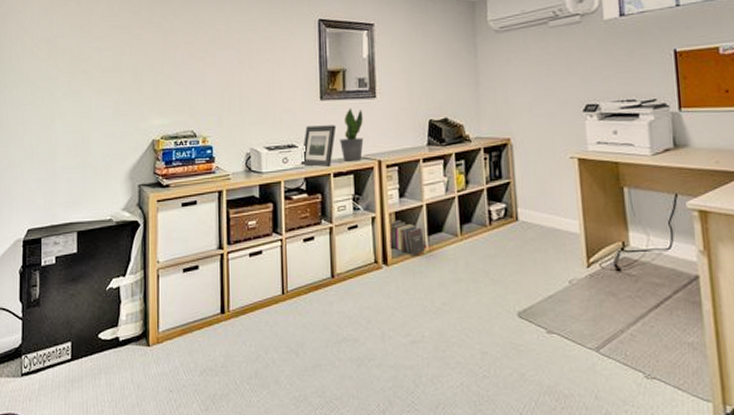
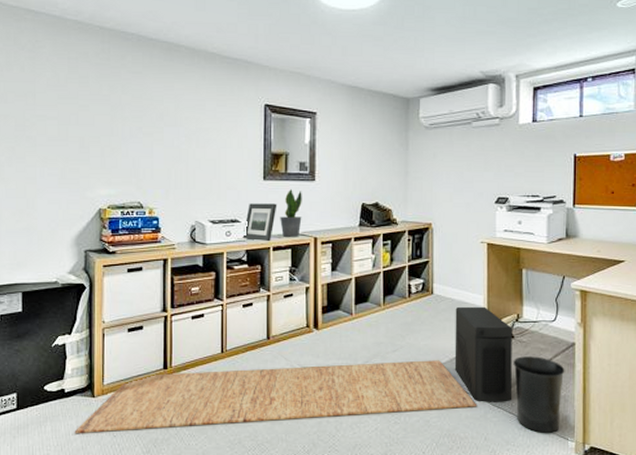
rug: none [129,299,583,387] -> present [74,360,477,433]
books: present [389,220,425,257] -> none [321,291,351,322]
computer tower: none [546,233,626,351] -> present [454,306,513,402]
waste bin: none [622,293,691,390] -> present [513,356,565,433]

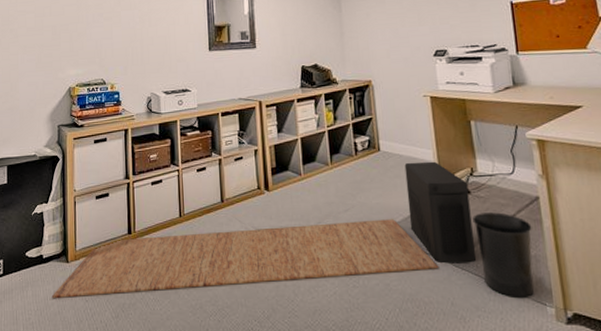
picture frame: present [242,203,277,242] -> none [193,72,223,108]
potted plant: present [280,188,302,238] -> none [226,56,247,104]

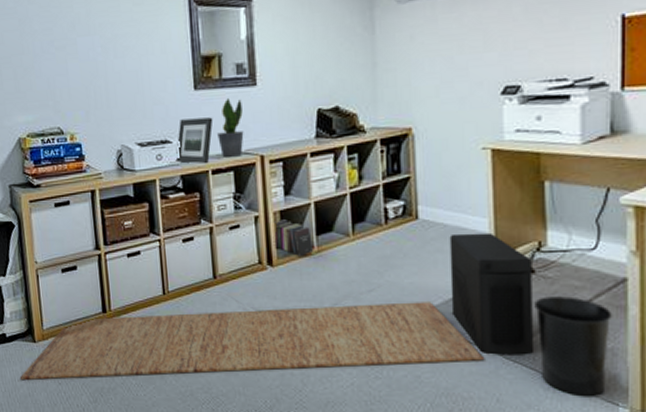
picture frame: none [193,72,223,108] -> present [175,117,213,164]
potted plant: none [226,56,247,104] -> present [217,97,244,159]
books: none [269,152,300,183] -> present [273,219,313,257]

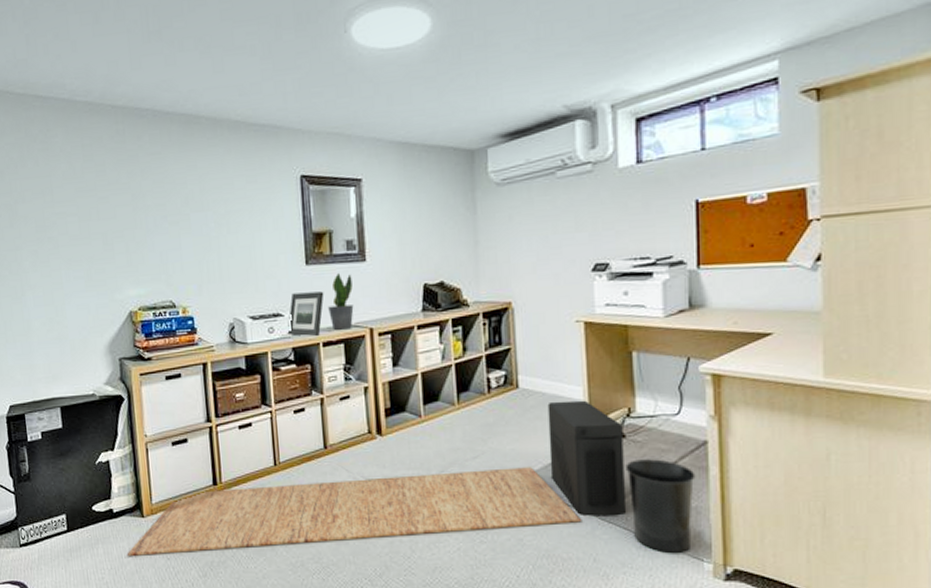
books: present [273,219,313,257] -> none [382,390,420,426]

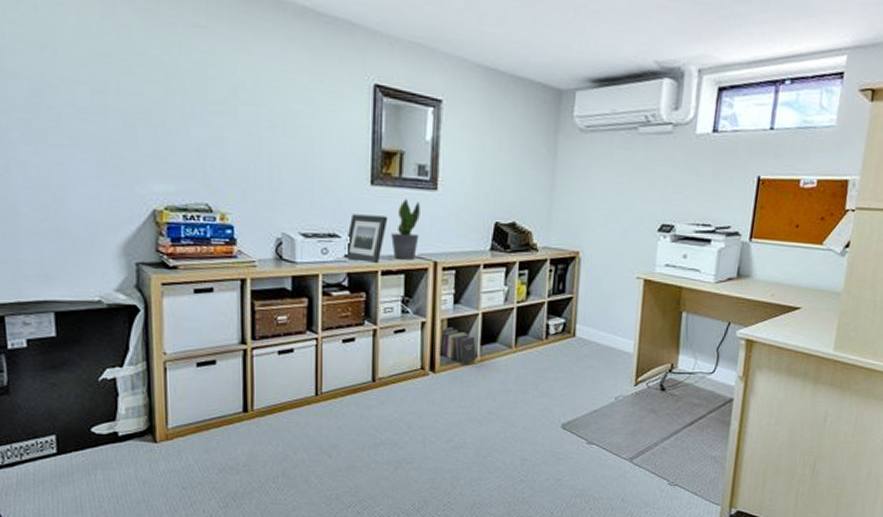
rug: present [126,467,582,556] -> none [132,412,617,484]
books: none [382,390,420,426] -> present [440,327,476,365]
computer tower: present [547,400,627,516] -> none [594,352,664,461]
waste bin: present [626,459,696,553] -> none [660,411,719,495]

